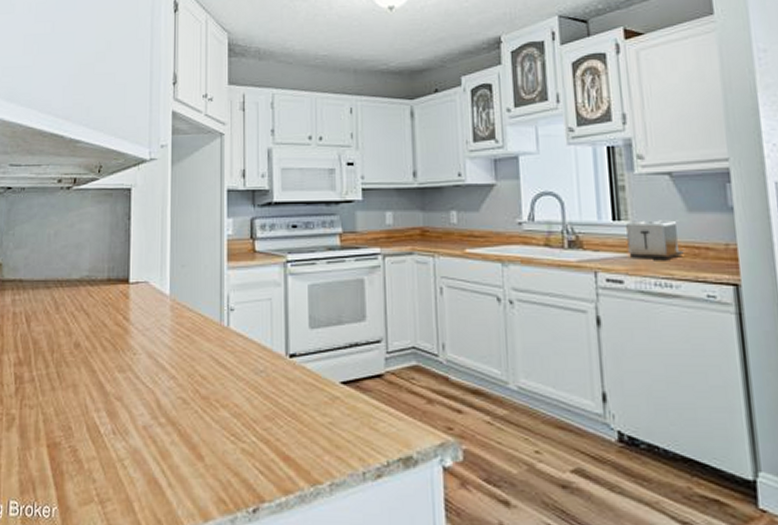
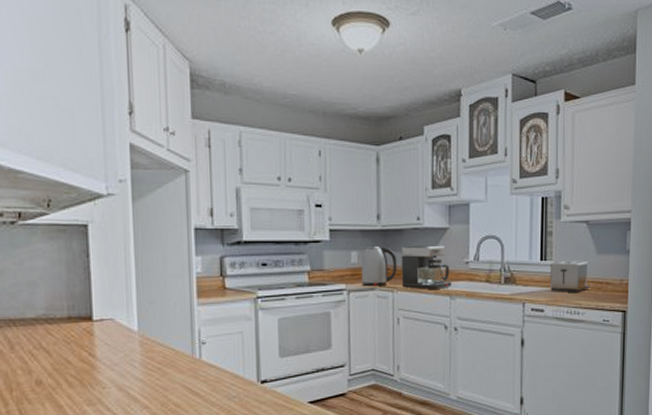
kettle: none [396,205,437,251] -> present [360,245,397,287]
coffee maker: none [441,203,504,256] -> present [401,245,452,290]

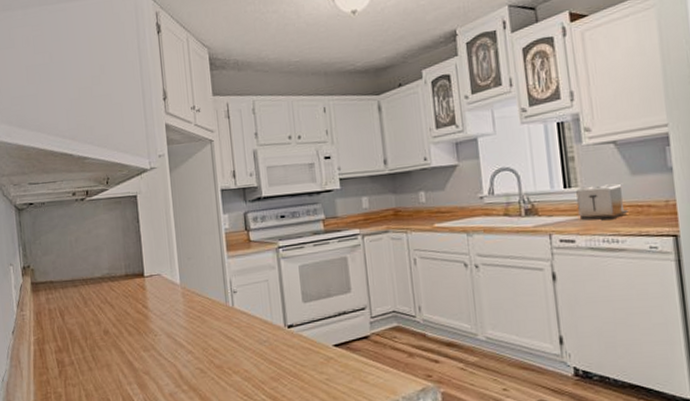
kettle: present [360,245,397,287] -> none [371,189,409,230]
coffee maker: present [401,245,452,290] -> none [410,182,468,229]

